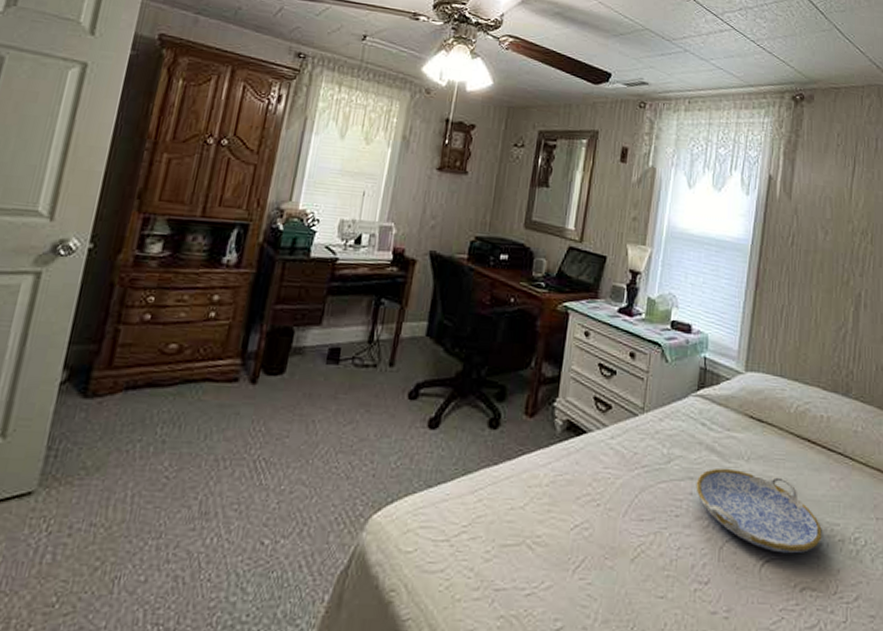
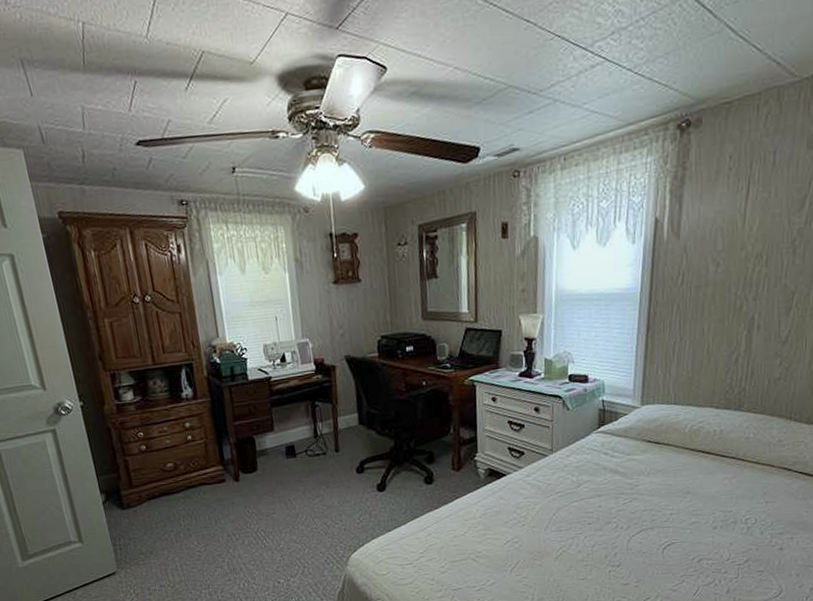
serving tray: present [696,468,822,554] -> none [603,483,716,538]

